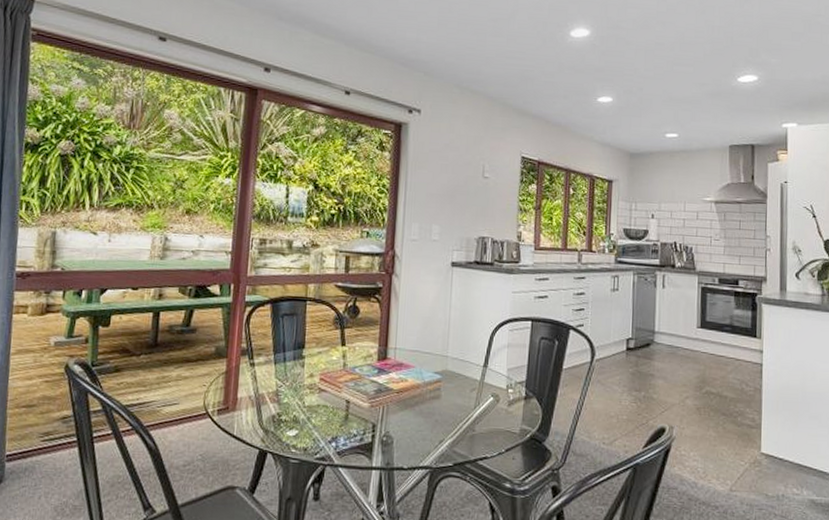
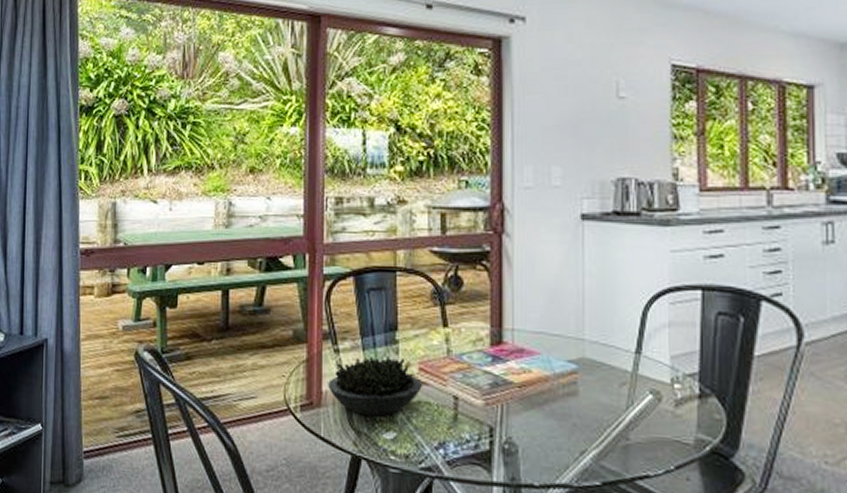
succulent plant: none [243,368,323,418] -> present [328,355,423,416]

